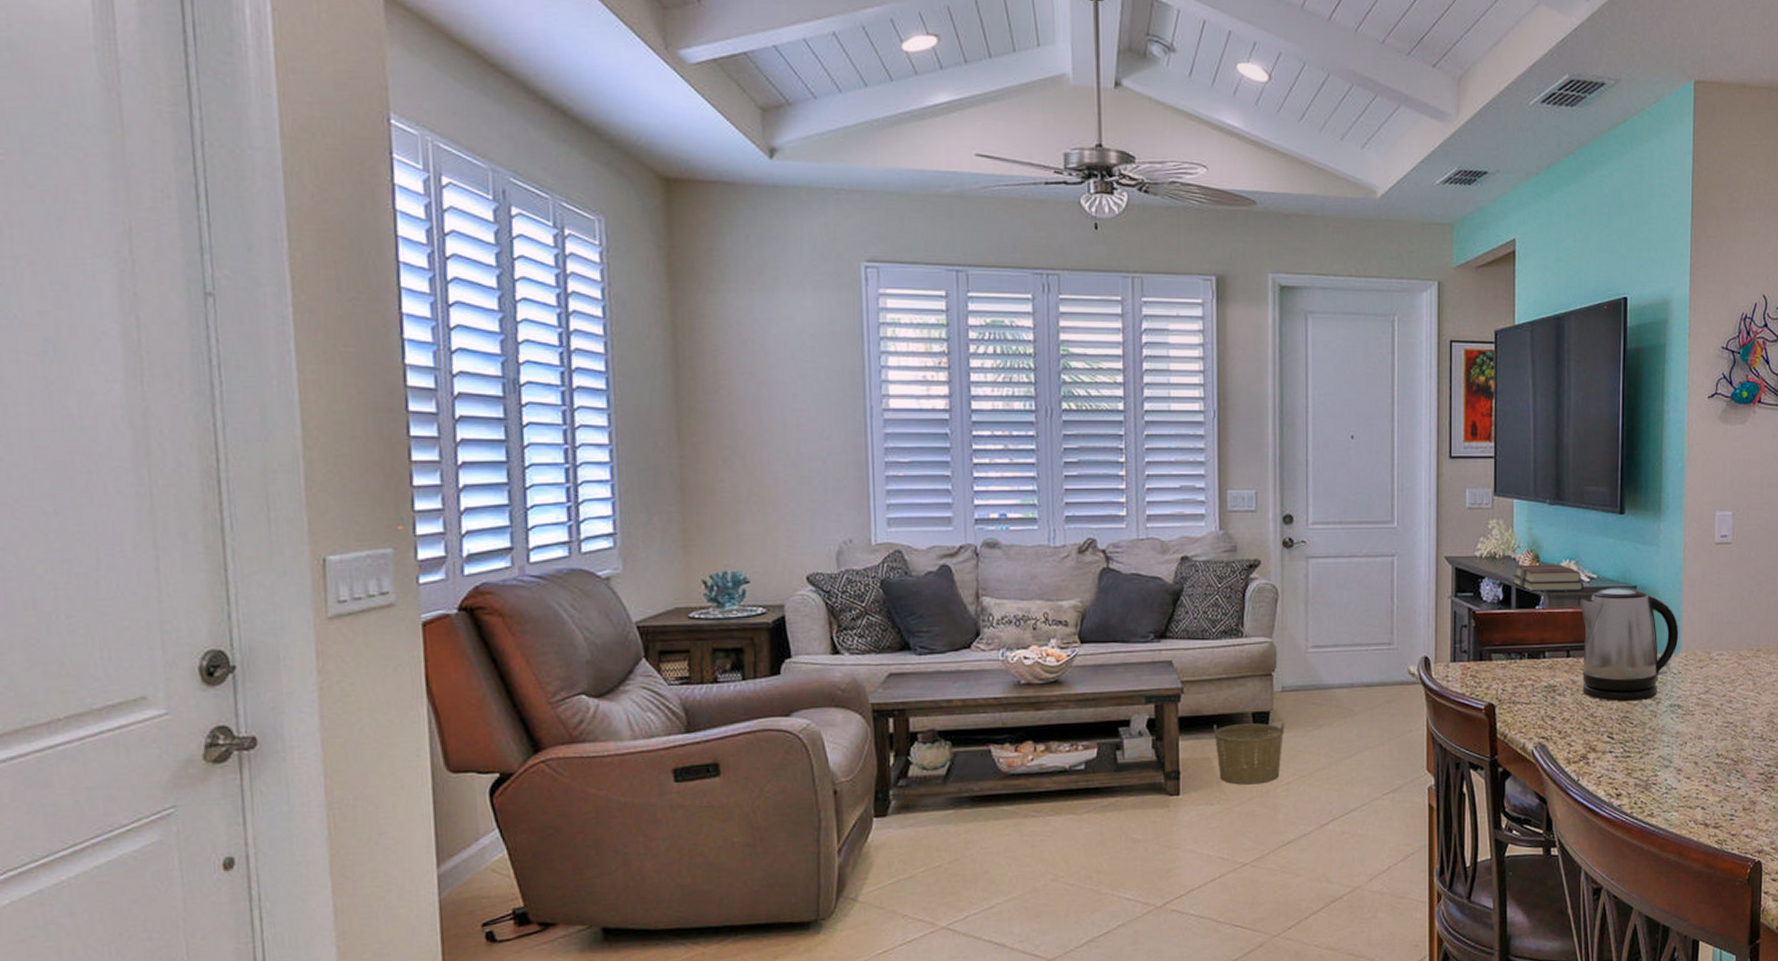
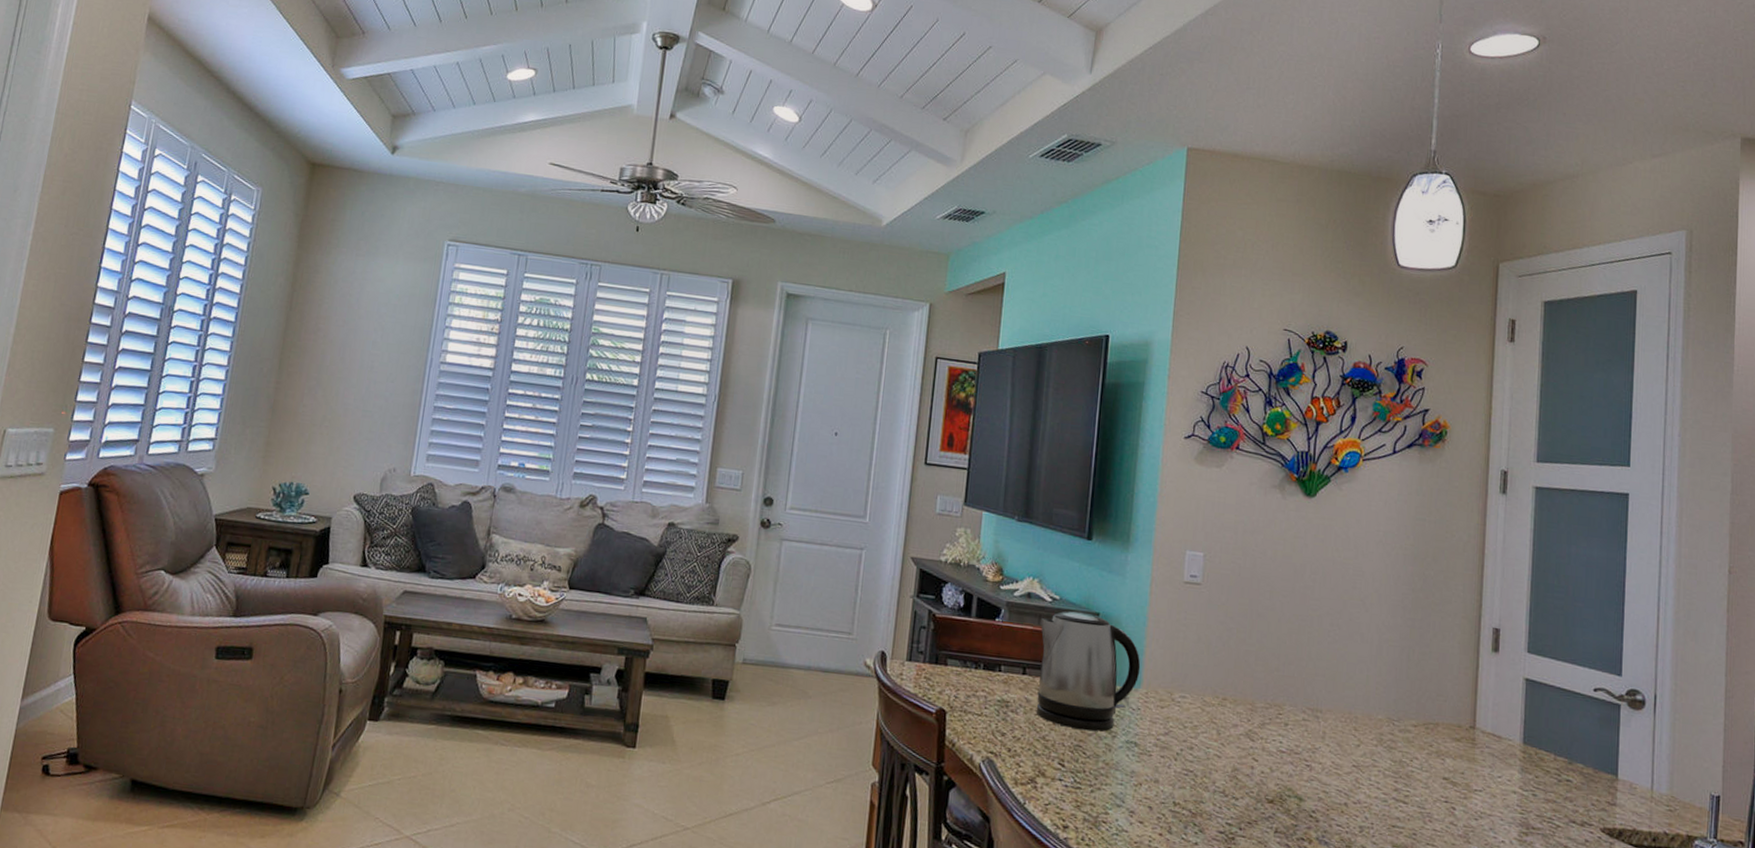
basket: present [1214,722,1285,785] -> none [674,686,741,751]
books: present [1512,564,1583,592] -> none [974,574,1045,609]

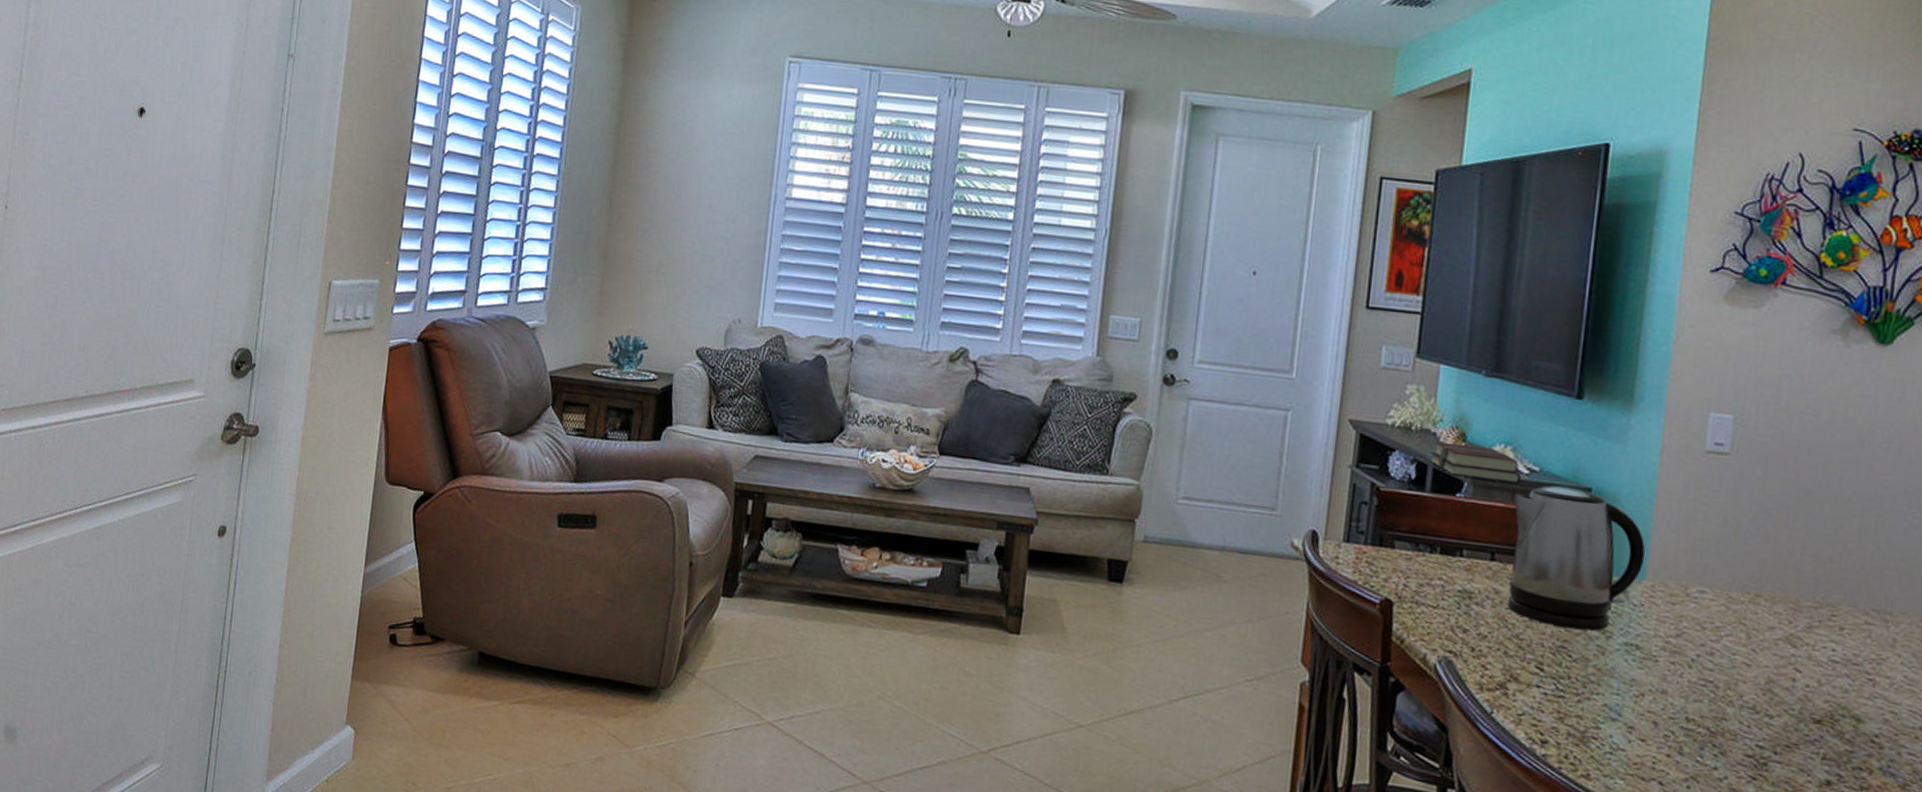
books: none [974,574,1045,609] -> present [1429,441,1521,483]

